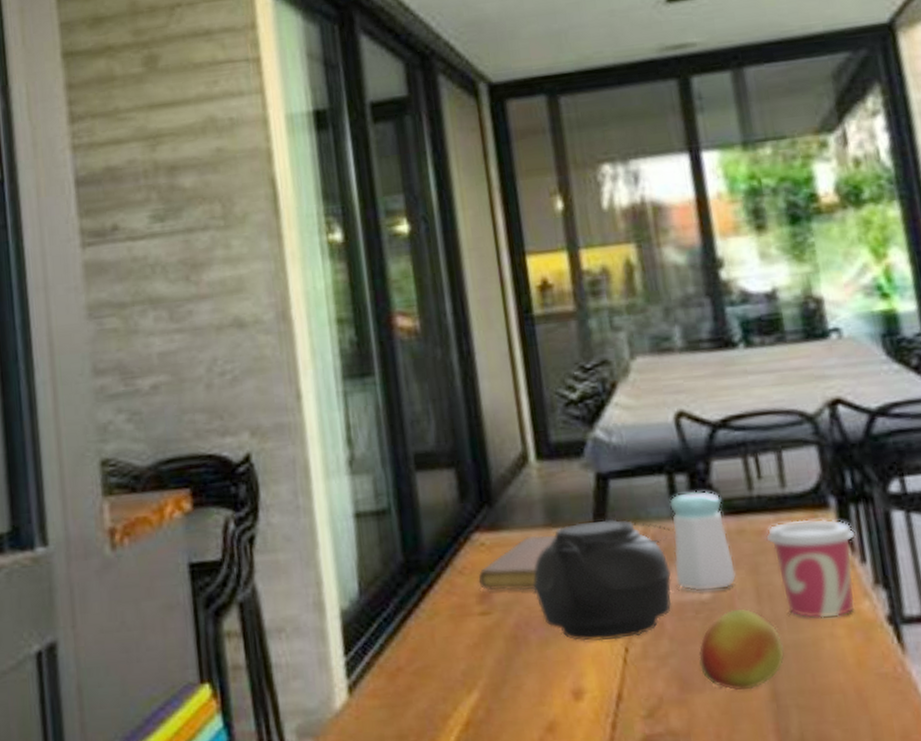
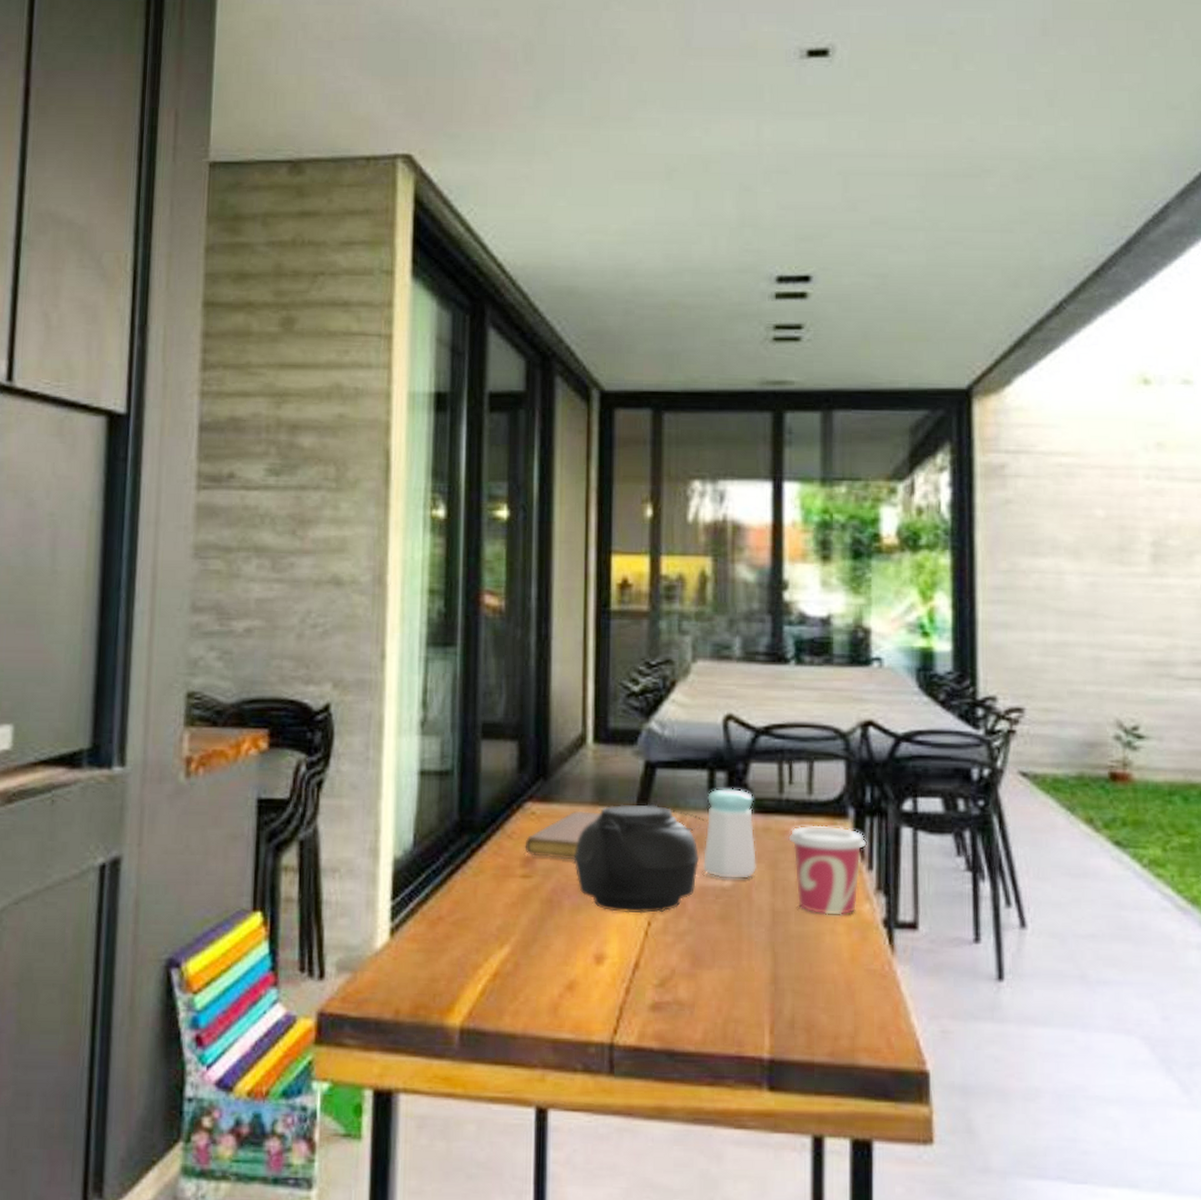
fruit: present [698,609,785,691] -> none [713,898,788,972]

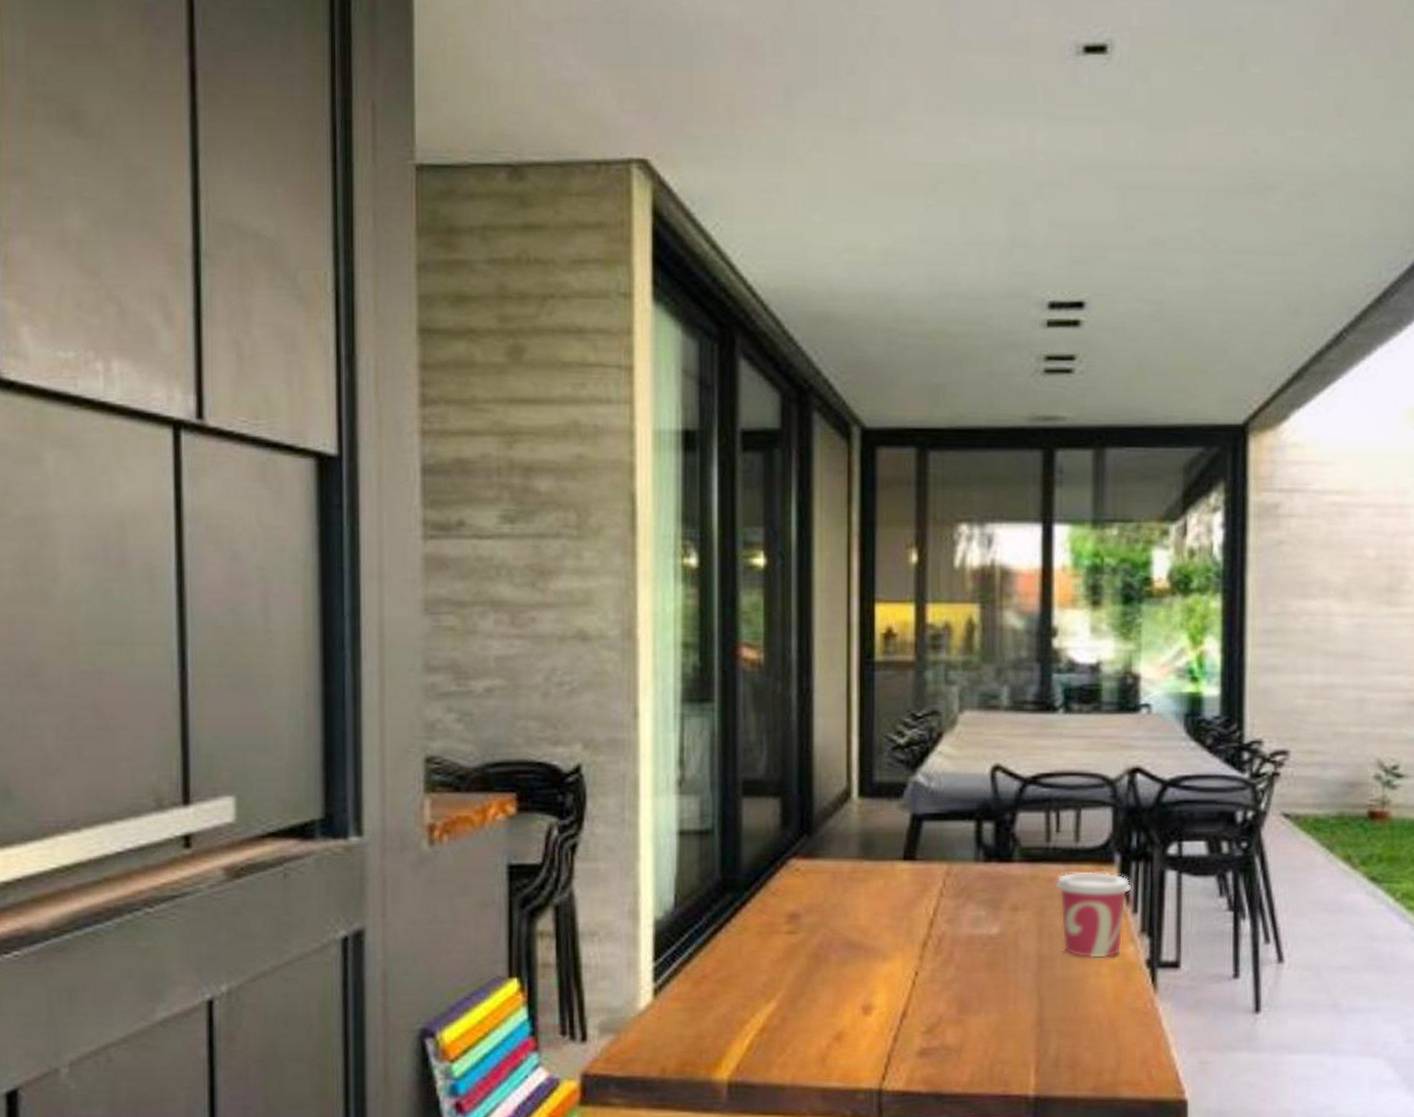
notebook: present [524,810,601,861] -> none [789,865,867,916]
teapot: present [573,802,707,914] -> none [839,854,975,965]
salt shaker: present [702,788,756,880] -> none [969,838,1023,928]

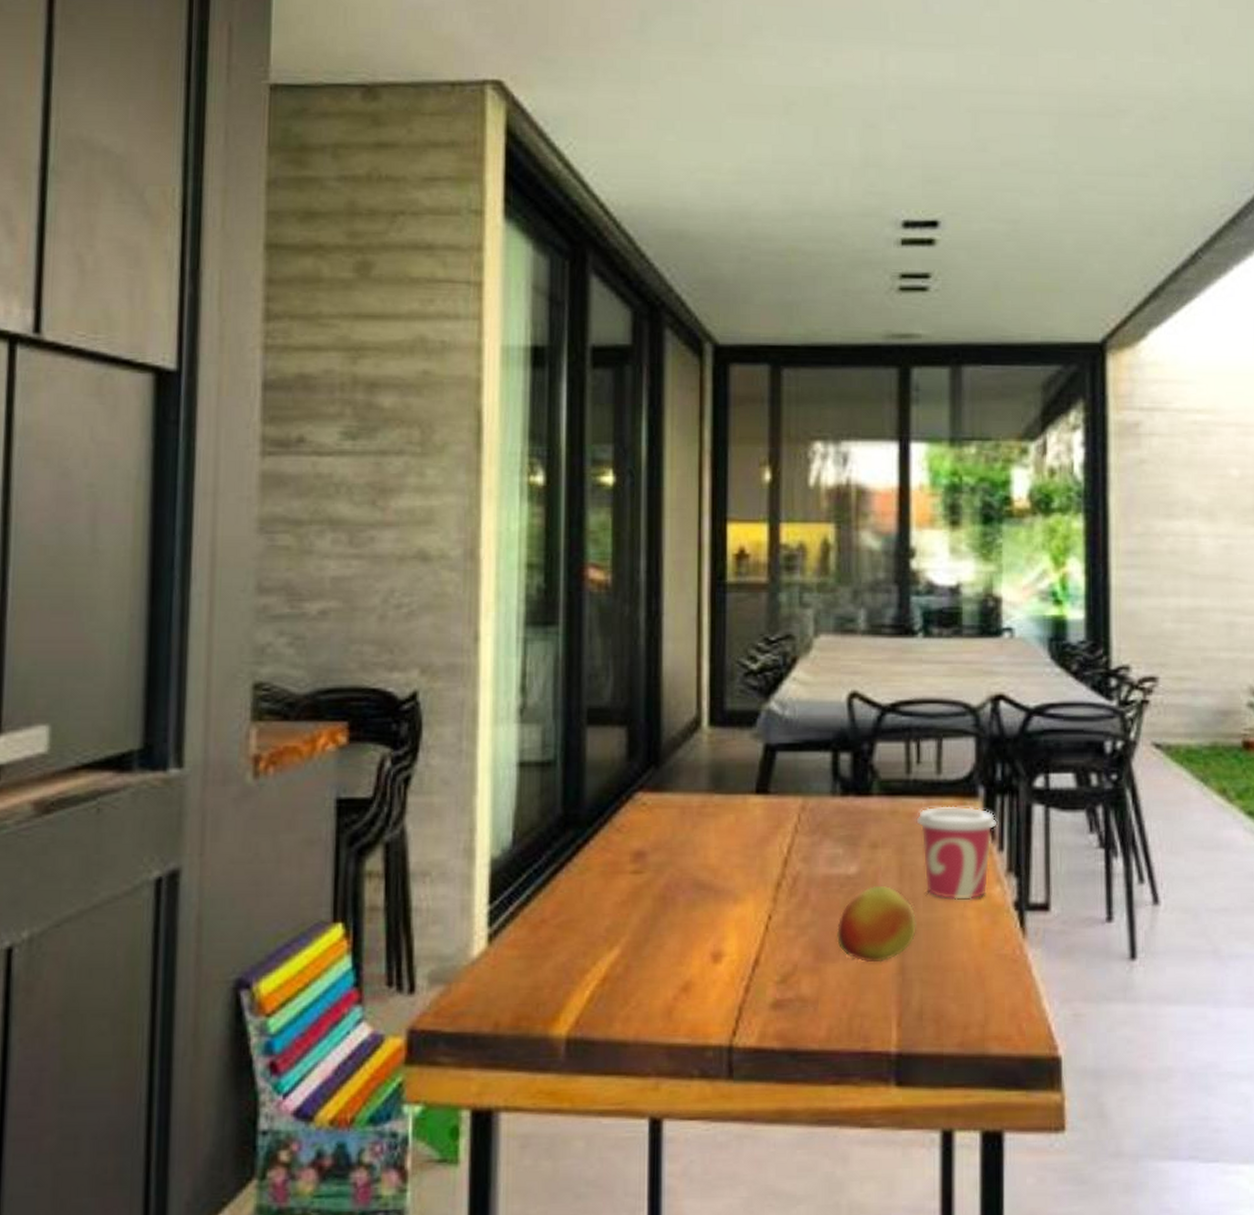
fruit: none [980,944,1054,1015] -> present [837,885,916,963]

